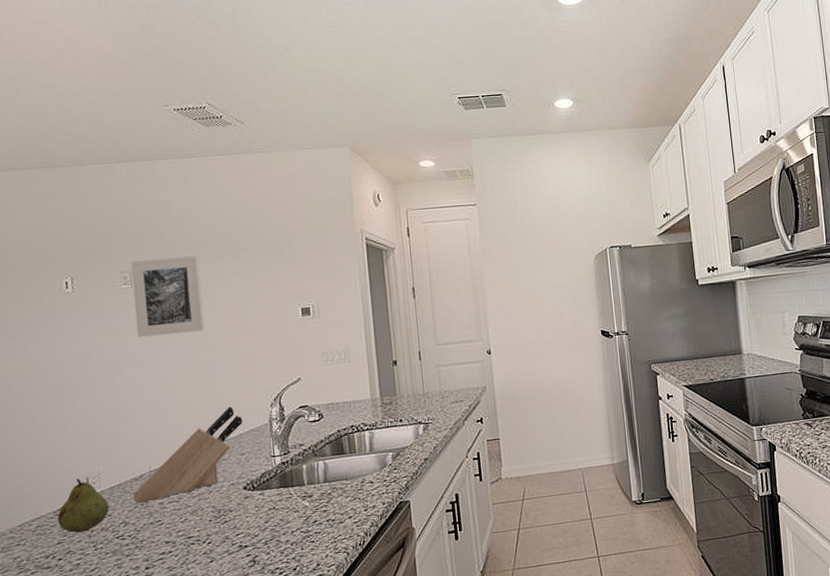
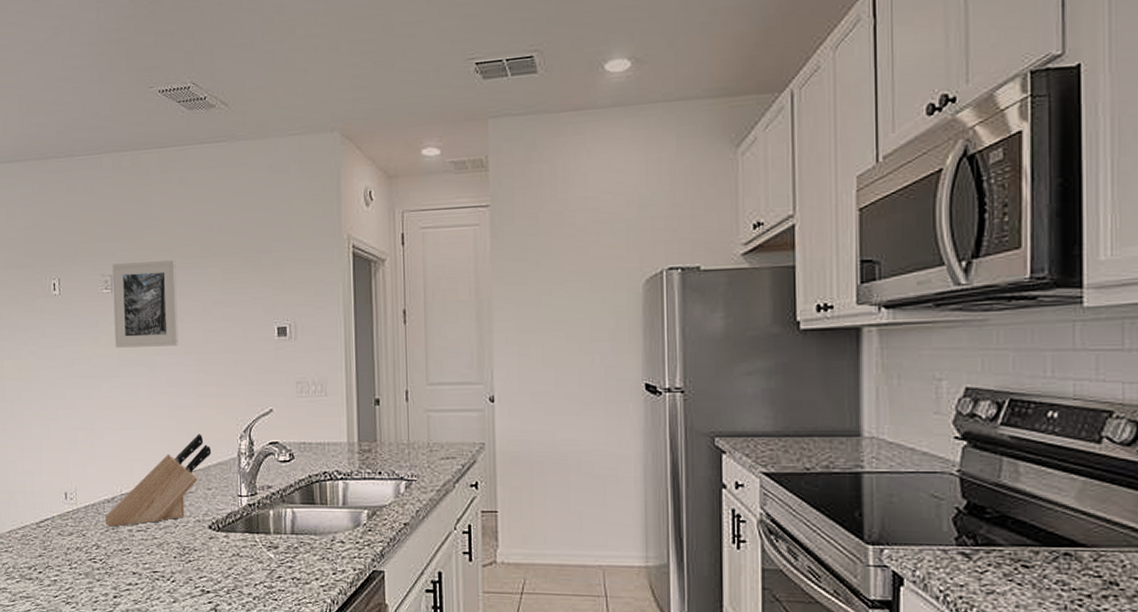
fruit: present [57,479,110,533] -> none [39,493,84,548]

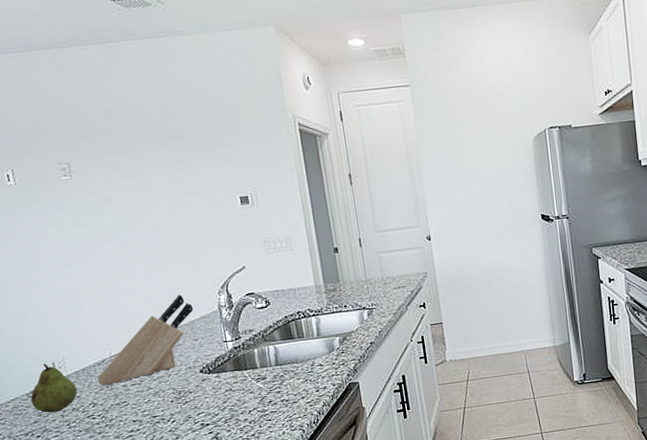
fruit: none [39,493,84,548] -> present [30,364,78,413]
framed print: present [112,260,179,348] -> none [67,145,148,229]

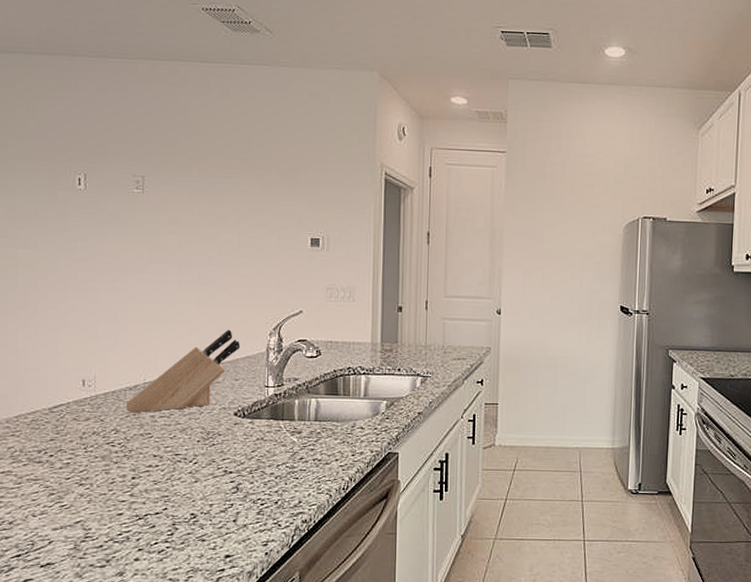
fruit: present [30,364,78,413] -> none [52,380,103,433]

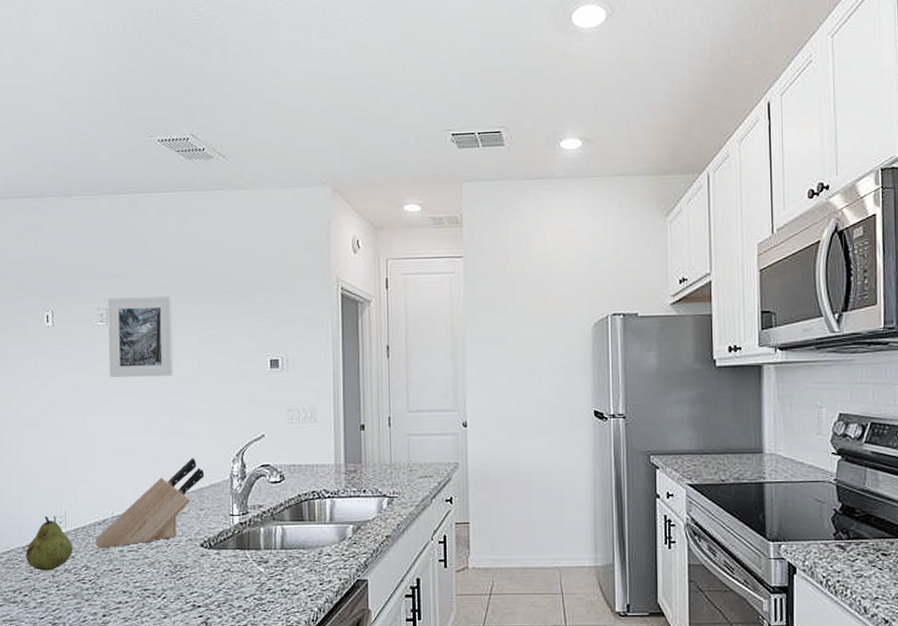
fruit: none [52,380,103,433] -> present [26,517,74,571]
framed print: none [144,166,212,248] -> present [108,296,174,377]

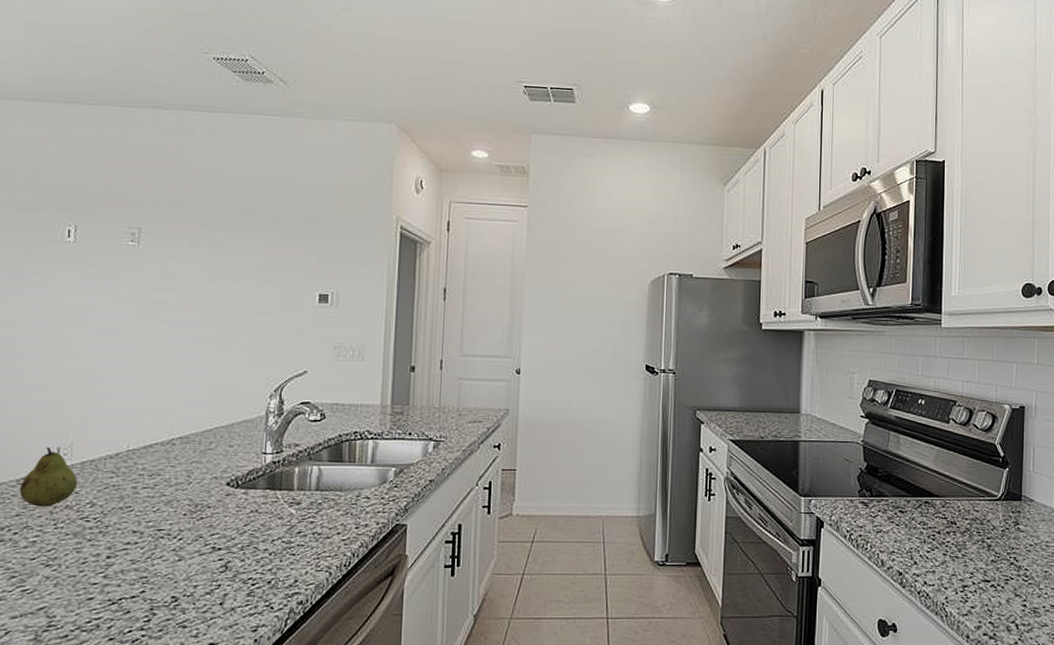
knife block: present [96,458,205,548] -> none [105,391,237,484]
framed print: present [108,296,174,377] -> none [136,217,216,304]

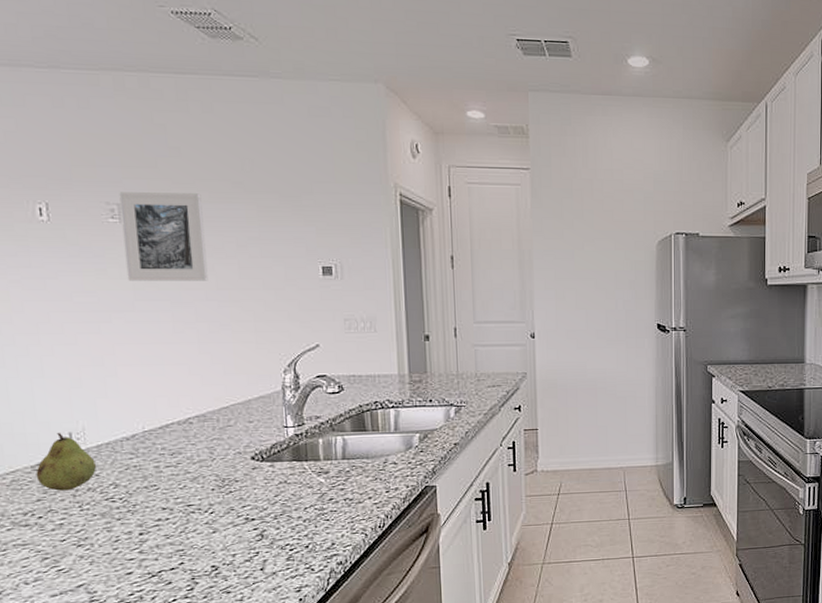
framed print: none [136,217,216,304] -> present [119,192,208,281]

